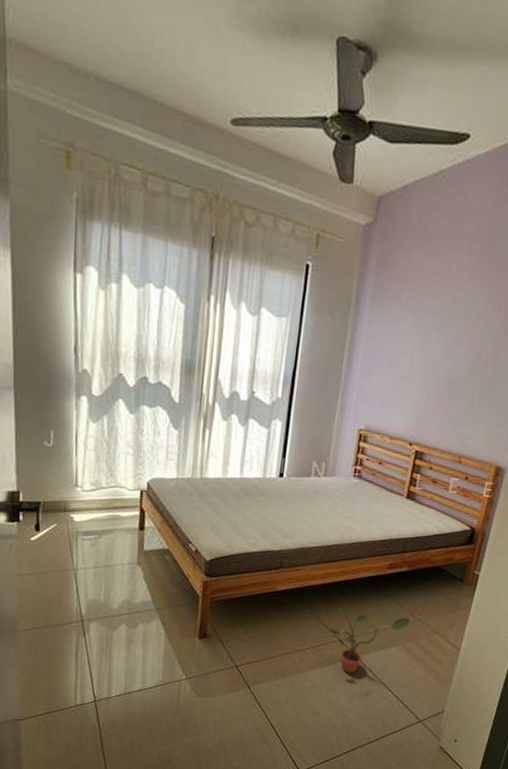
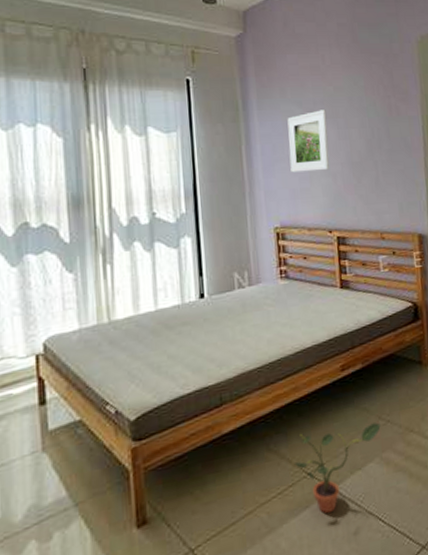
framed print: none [387,320,438,384] -> present [287,109,329,173]

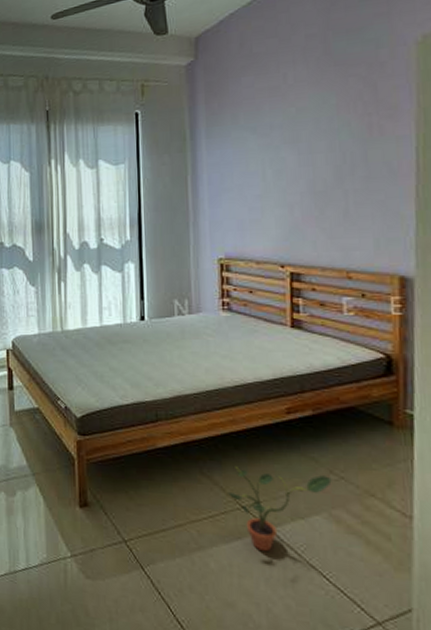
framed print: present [287,109,329,173] -> none [238,134,286,203]

